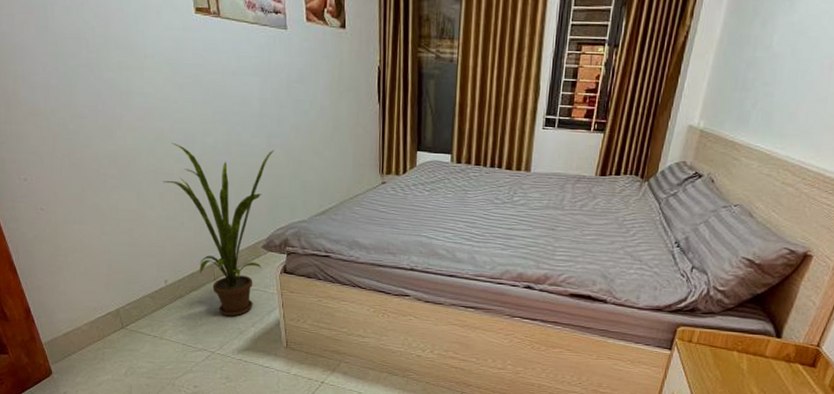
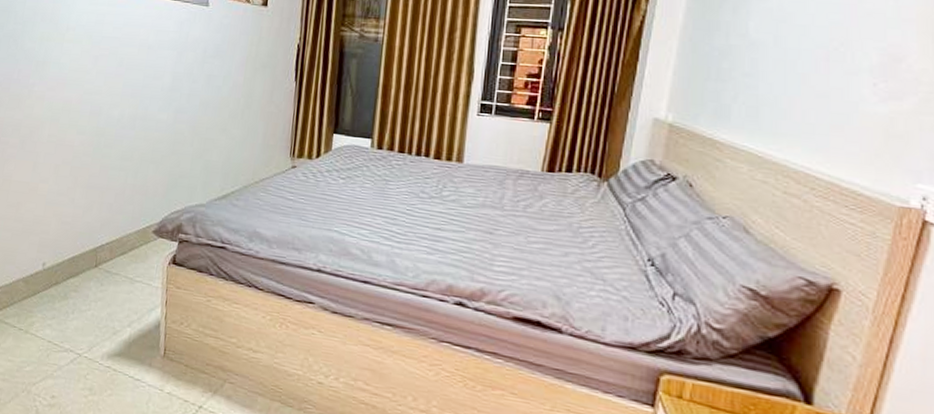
house plant: present [163,142,275,317] -> none [61,113,181,312]

